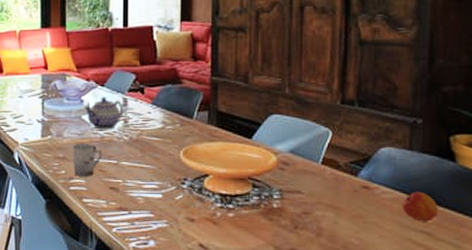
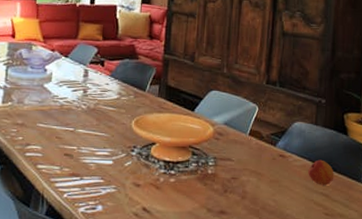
cup: present [72,143,102,177] -> none [31,111,61,143]
teapot: present [84,97,124,130] -> none [47,67,85,99]

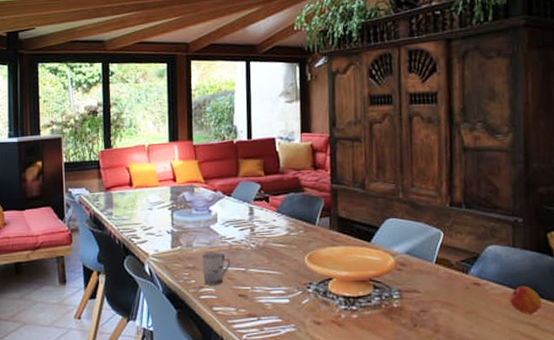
cup: none [31,111,61,143] -> present [201,252,231,285]

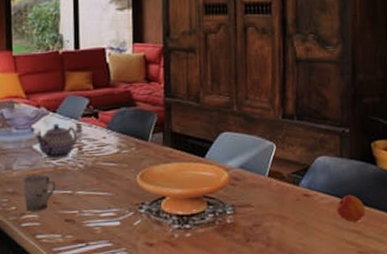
teapot: none [212,206,251,239] -> present [35,123,78,159]

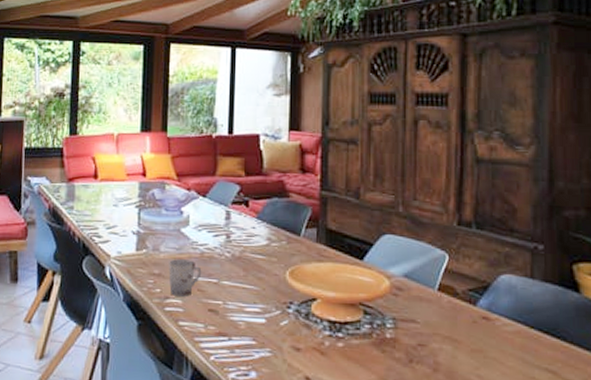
teapot: present [35,123,78,159] -> none [184,208,227,245]
fruit: present [336,194,366,222] -> none [524,324,564,359]

